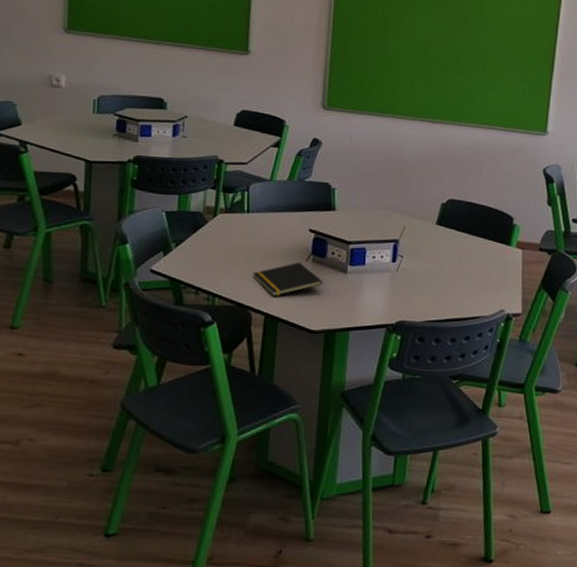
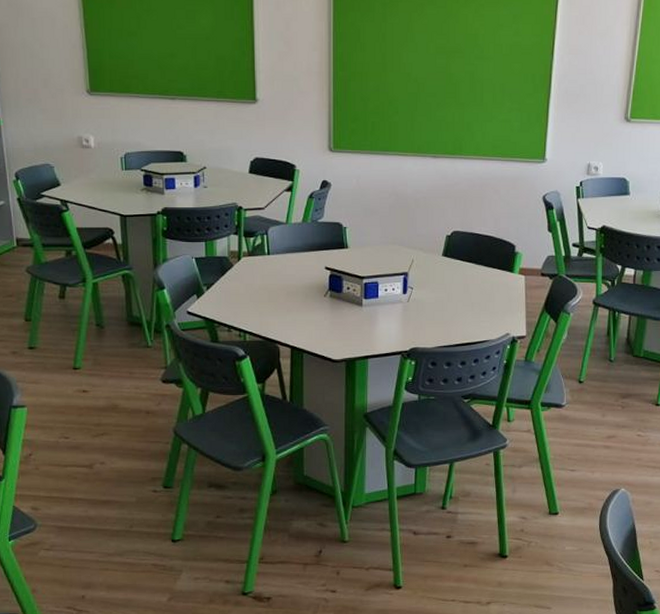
notepad: present [253,262,324,296] -> none [278,298,341,330]

